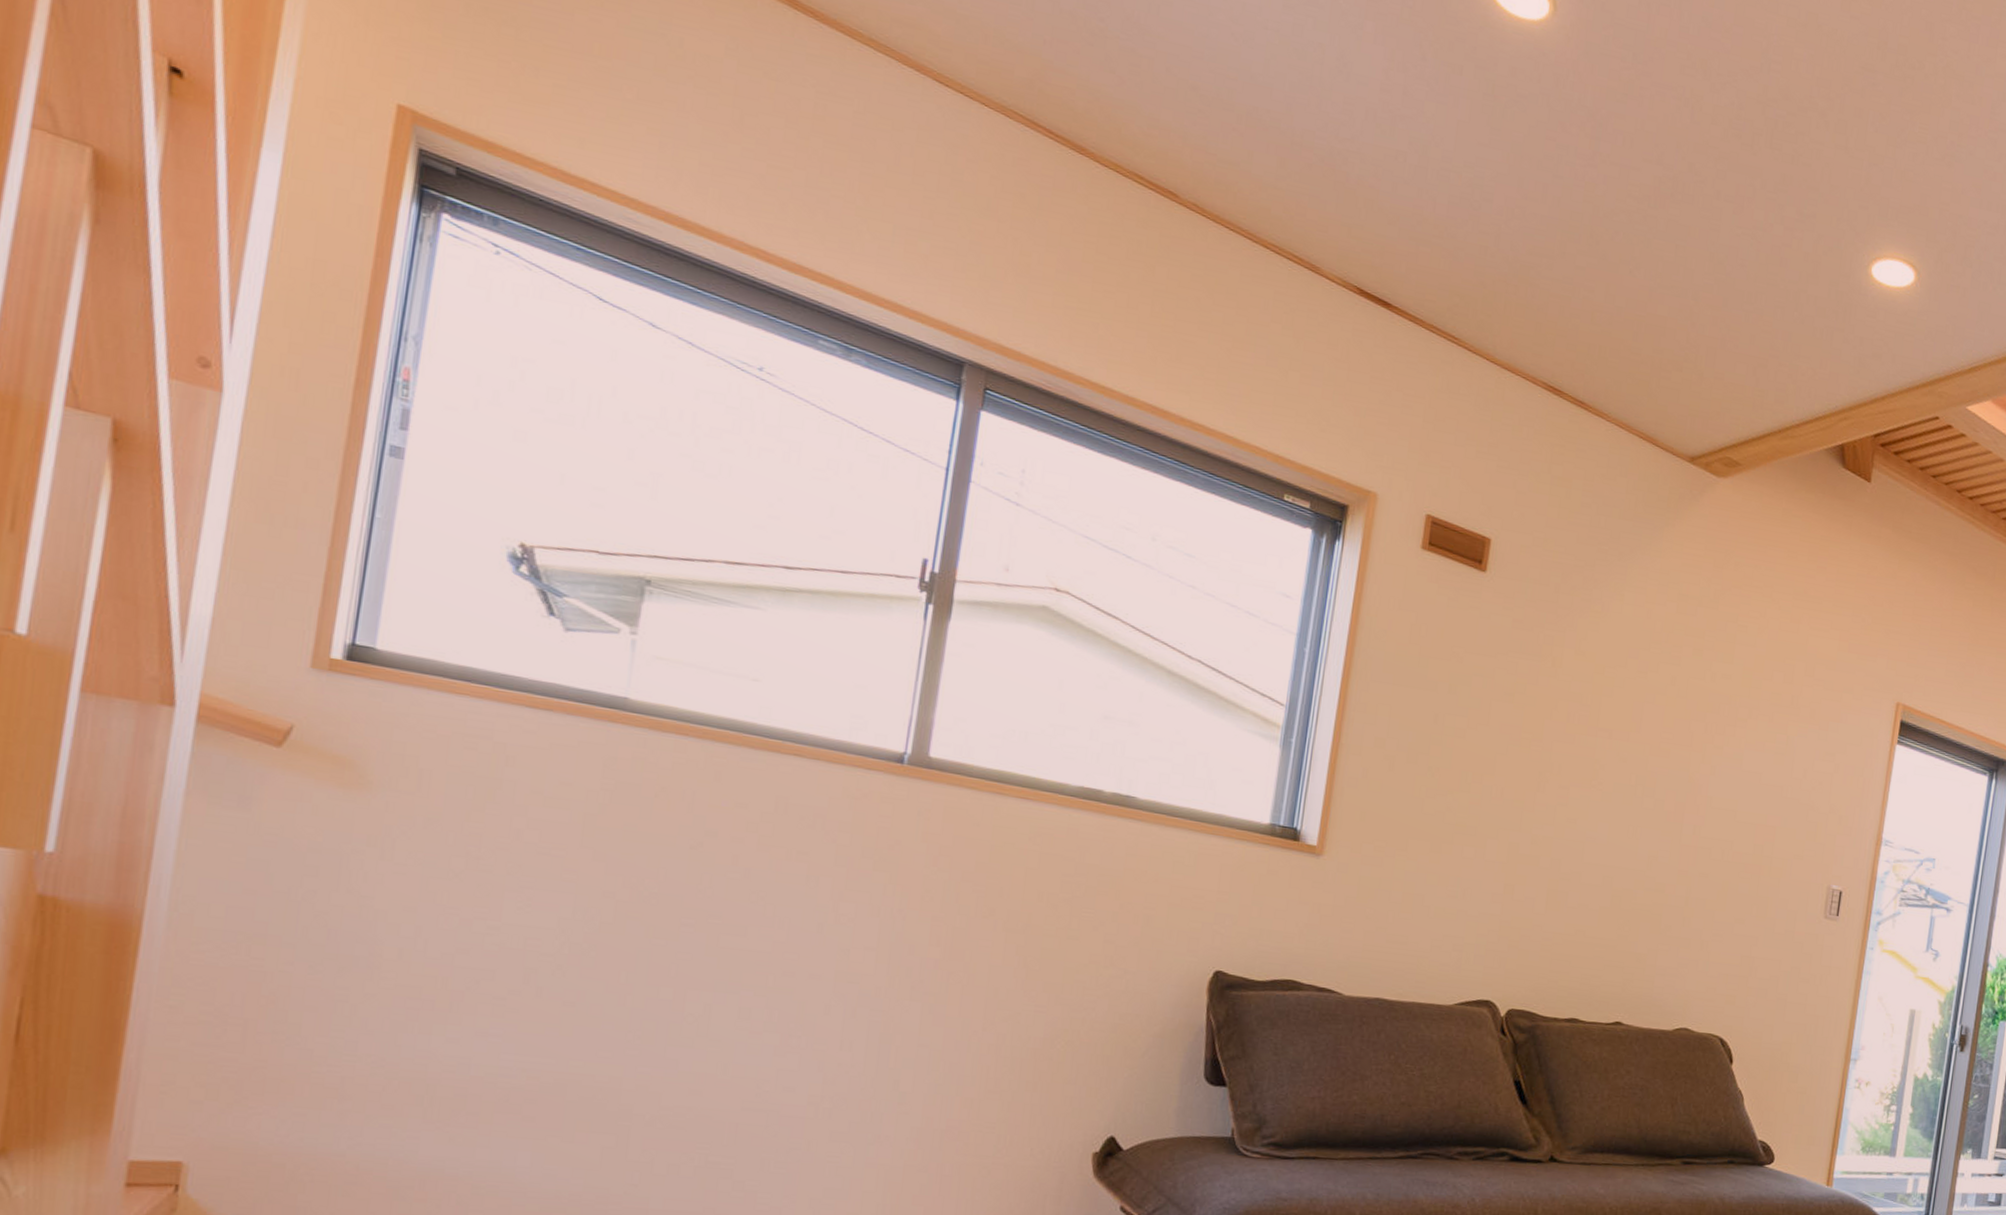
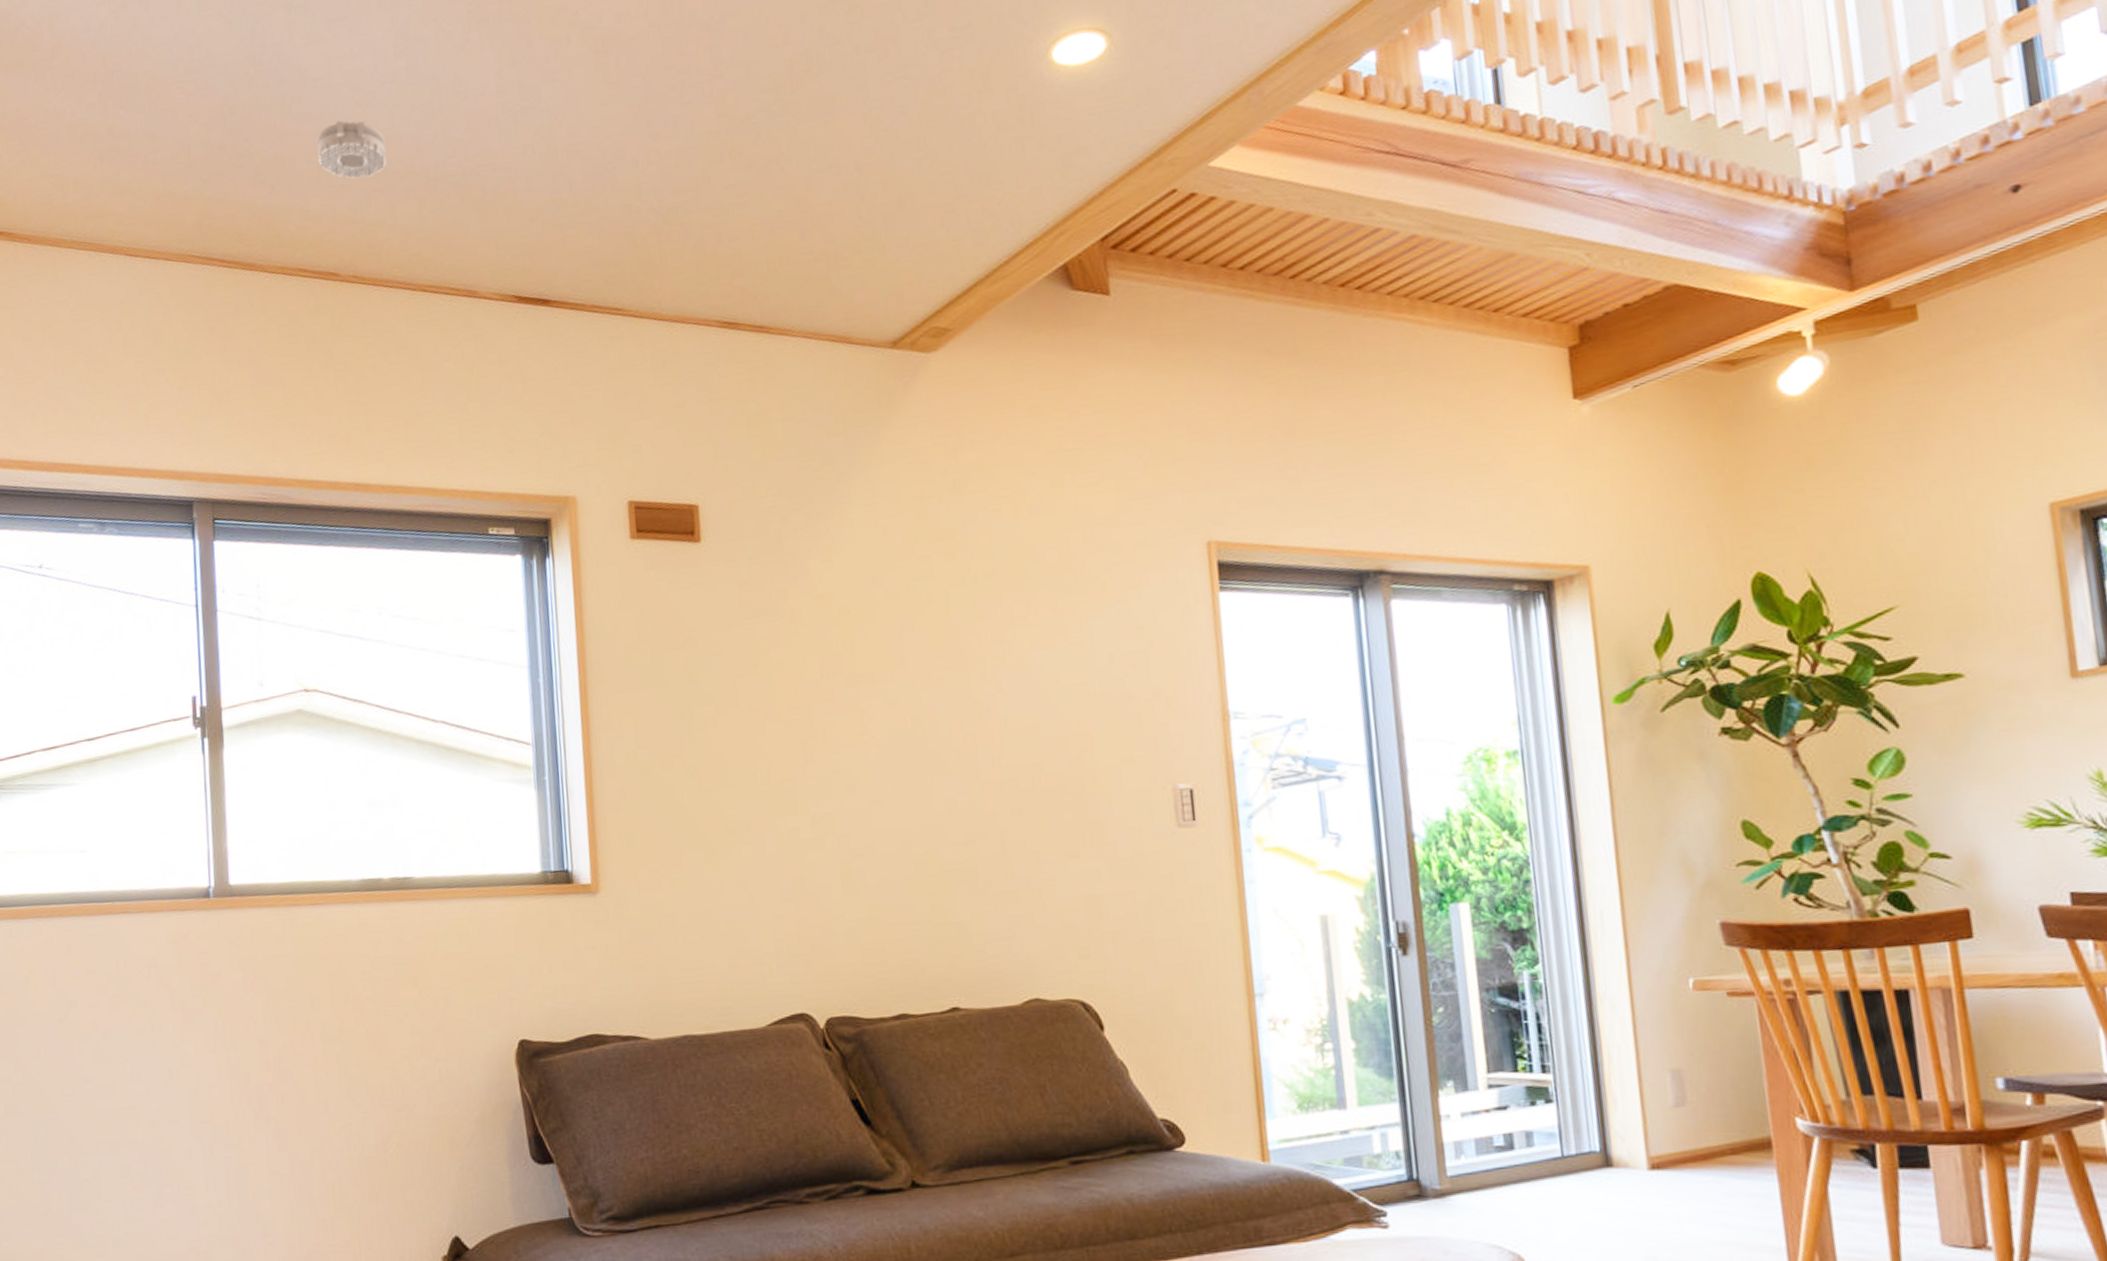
smoke detector: none [1179,44,1256,115] -> present [316,120,387,179]

